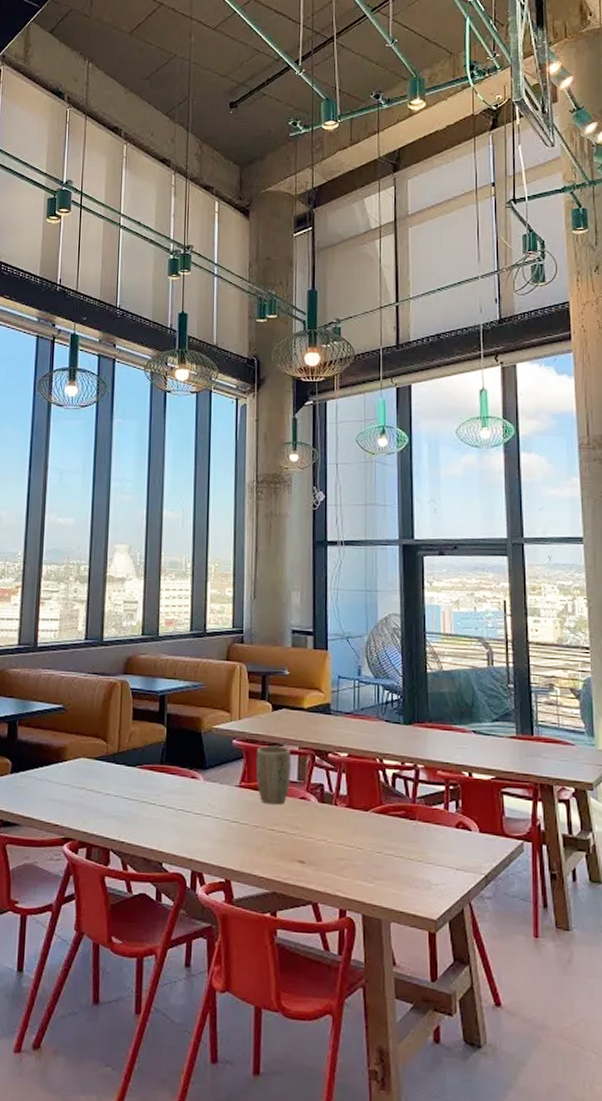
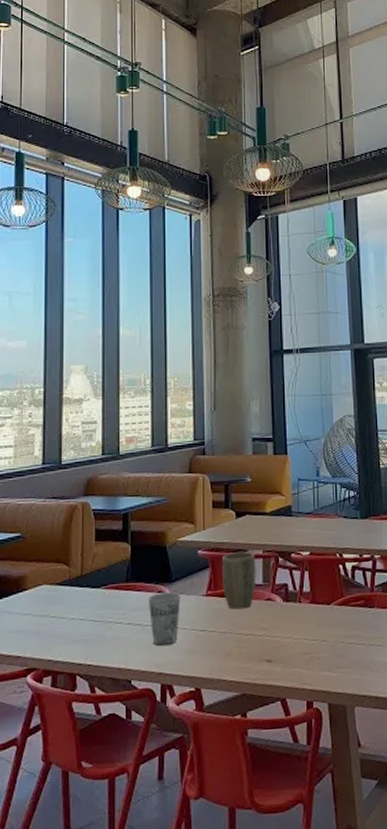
cup: none [181,778,214,833] -> present [148,592,181,647]

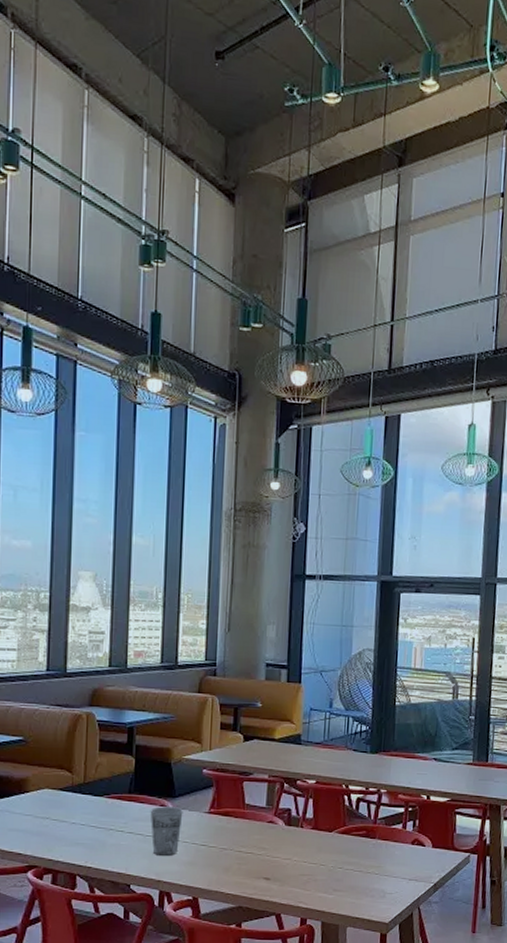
plant pot: present [221,552,256,610] -> none [225,774,261,829]

